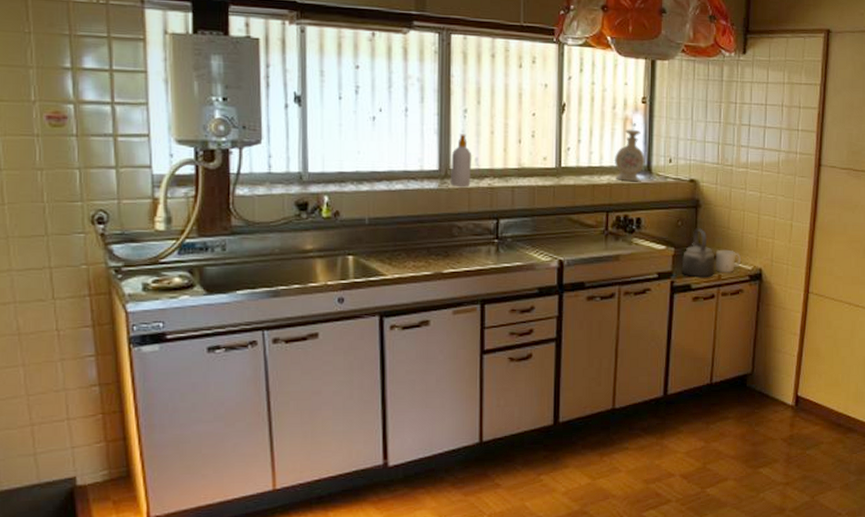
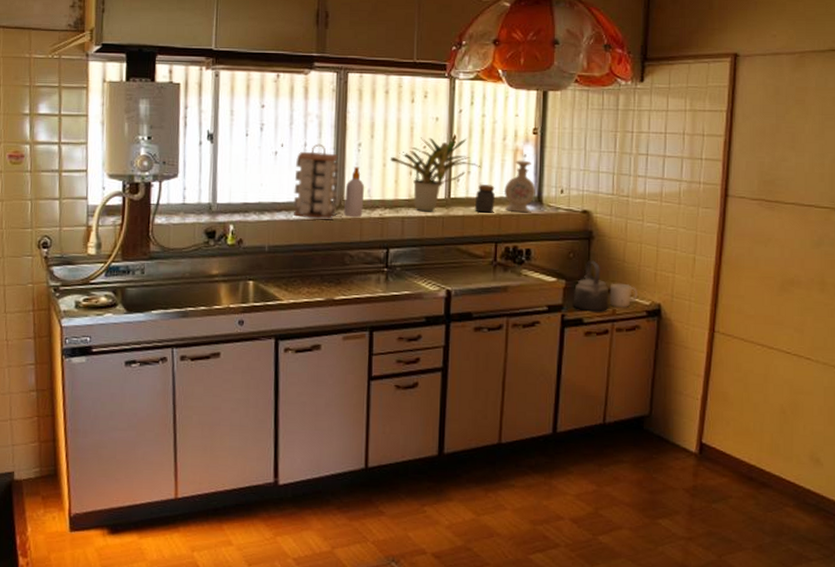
spice rack: none [395,109,445,190] -> present [293,143,340,220]
potted plant: none [497,104,592,181] -> present [389,137,481,212]
jar: none [585,153,607,182] -> present [474,184,496,213]

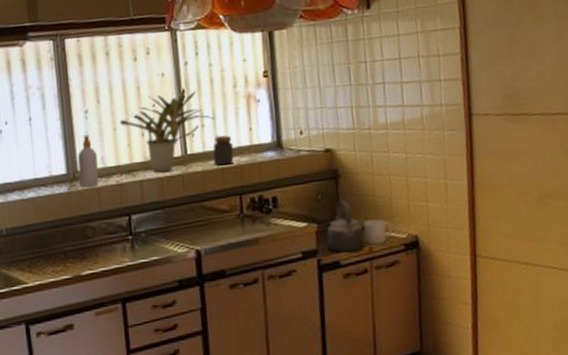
spice rack: present [293,143,340,220] -> none [22,116,71,196]
decorative bottle: present [503,160,536,213] -> none [241,105,274,160]

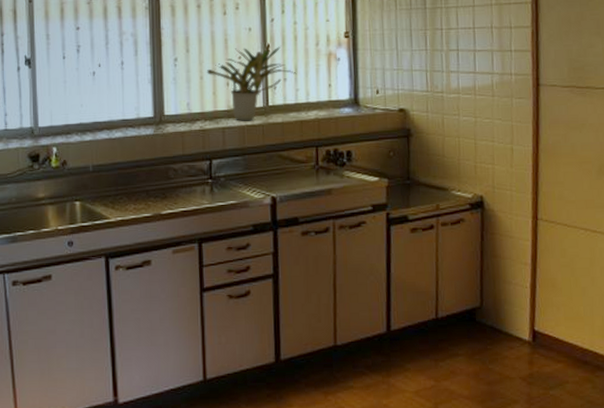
soap bottle: present [77,134,99,189] -> none [164,81,184,132]
jar: present [213,135,234,166] -> none [293,90,313,118]
kettle: present [326,199,365,253] -> none [396,157,433,209]
mug: present [363,219,393,245] -> none [431,178,459,203]

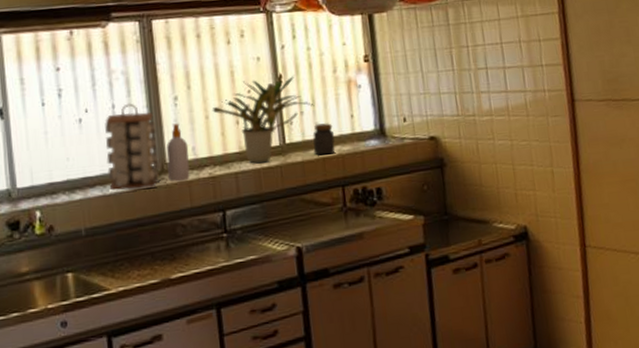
spice rack: none [114,61,158,136] -> present [104,103,159,191]
soap bottle: none [164,81,184,132] -> present [166,123,190,183]
jar: none [293,90,313,118] -> present [313,123,336,156]

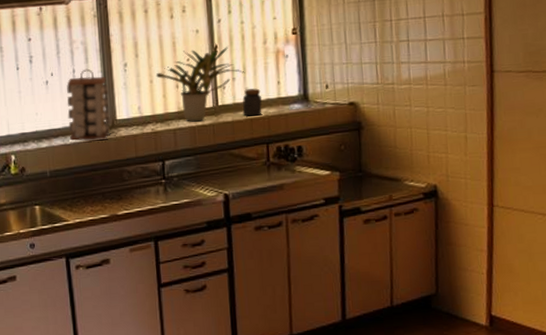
soap bottle: present [166,123,190,183] -> none [116,86,136,136]

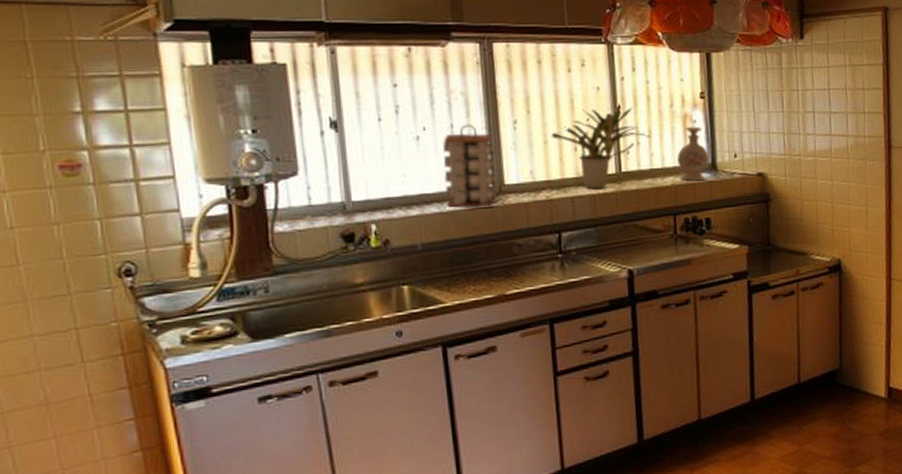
jar: present [242,88,262,117] -> none [648,155,669,185]
decorative bottle: none [269,60,301,112] -> present [676,126,709,181]

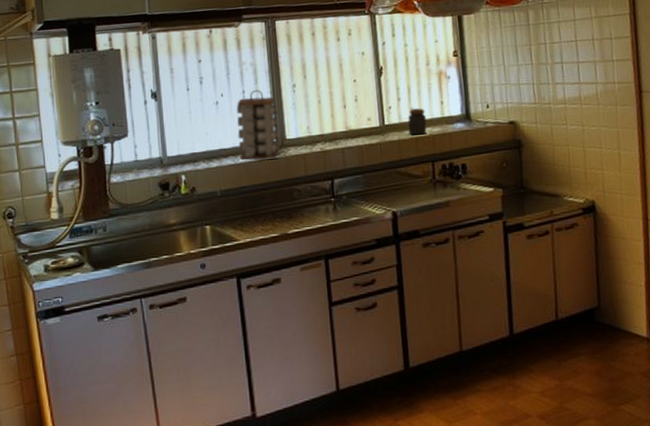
potted plant: present [551,106,651,190] -> none [323,67,410,141]
jar: none [648,155,669,185] -> present [408,108,427,136]
decorative bottle: present [676,126,709,181] -> none [433,81,463,131]

